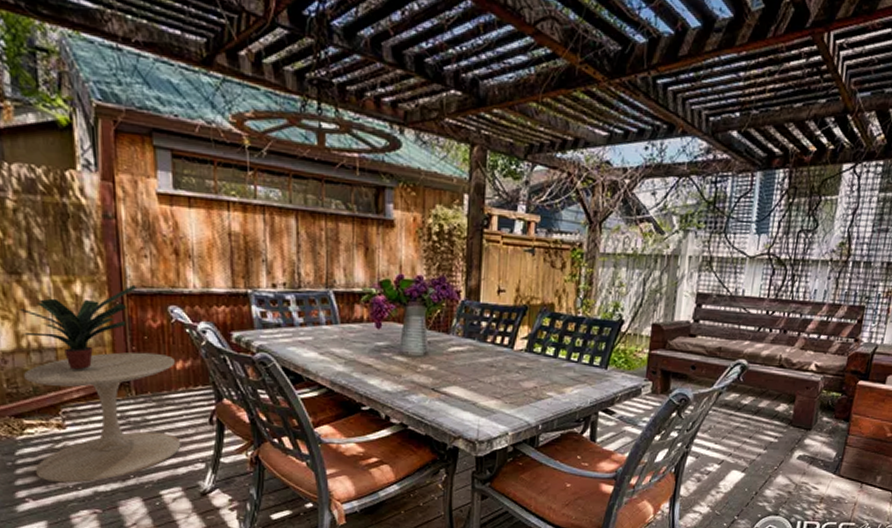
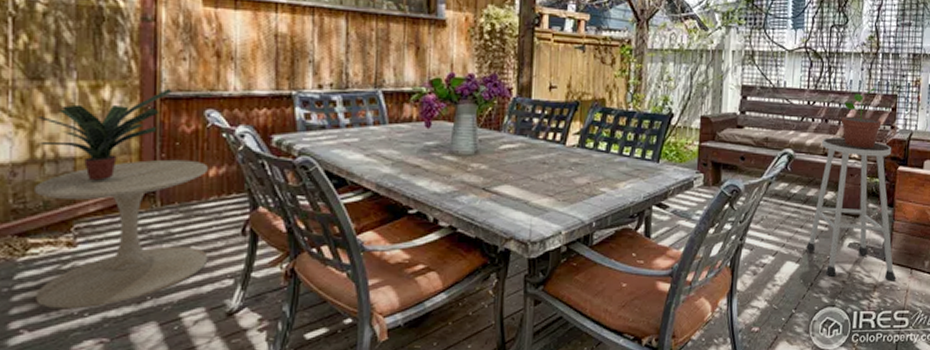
stool: none [753,349,853,495] -> present [806,137,896,282]
potted plant: none [800,298,845,362] -> present [841,88,882,149]

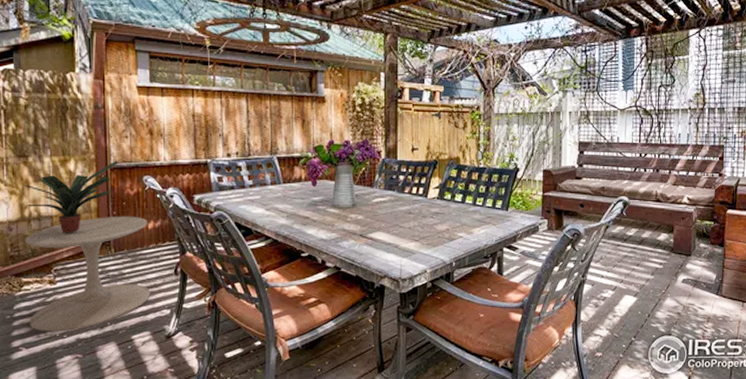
stool: present [806,137,896,282] -> none [642,185,729,313]
potted plant: present [841,88,882,149] -> none [671,140,710,194]

